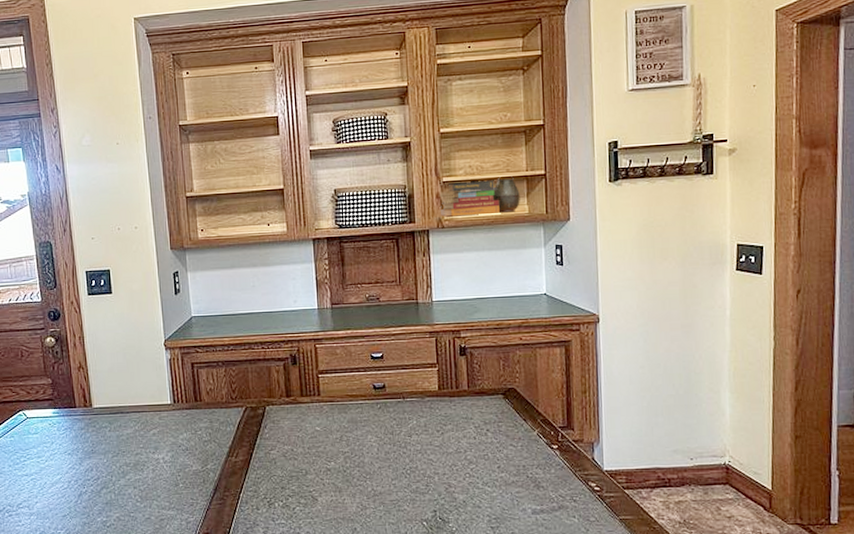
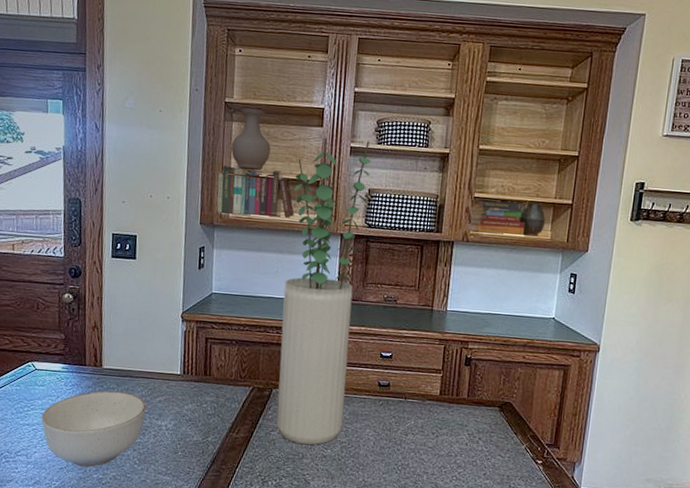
bowl: none [38,429,141,511] -> present [41,390,147,467]
books: none [182,186,263,235] -> present [217,166,294,218]
vase: none [191,127,231,188] -> present [231,107,271,170]
vase: none [259,142,343,460] -> present [276,137,371,445]

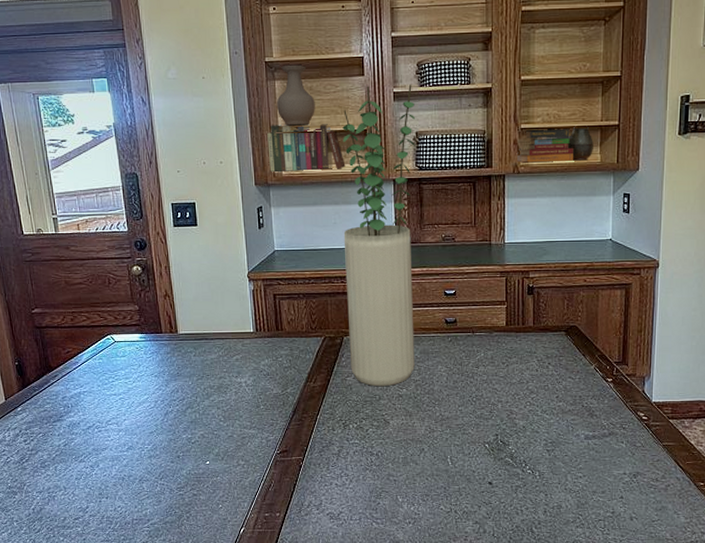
bowl: present [41,390,147,467] -> none [126,354,225,428]

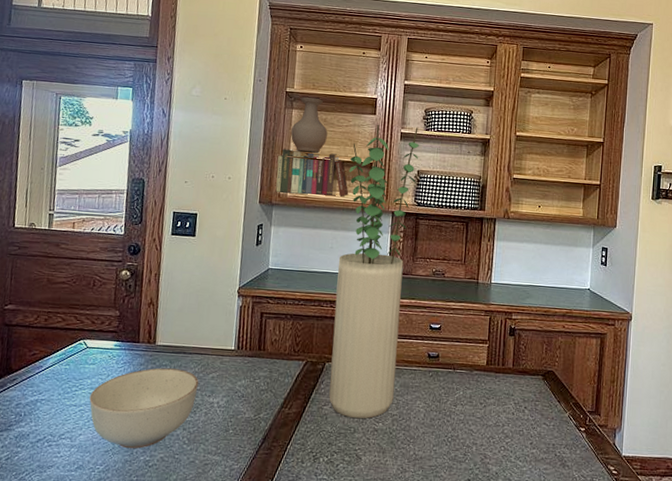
bowl: none [126,354,225,428] -> present [89,367,199,449]
books: present [516,130,573,163] -> none [507,181,559,212]
decorative jar: present [567,126,593,161] -> none [553,181,577,214]

